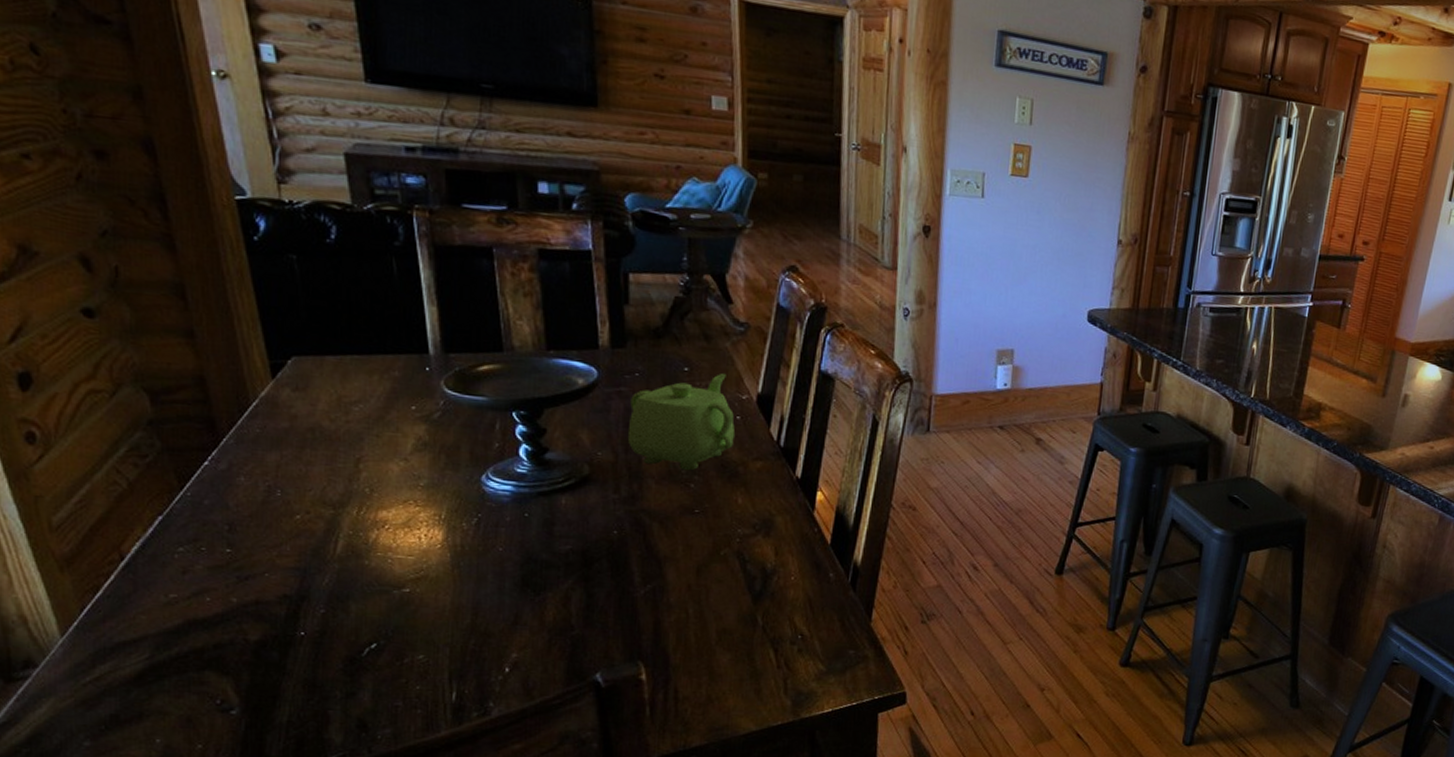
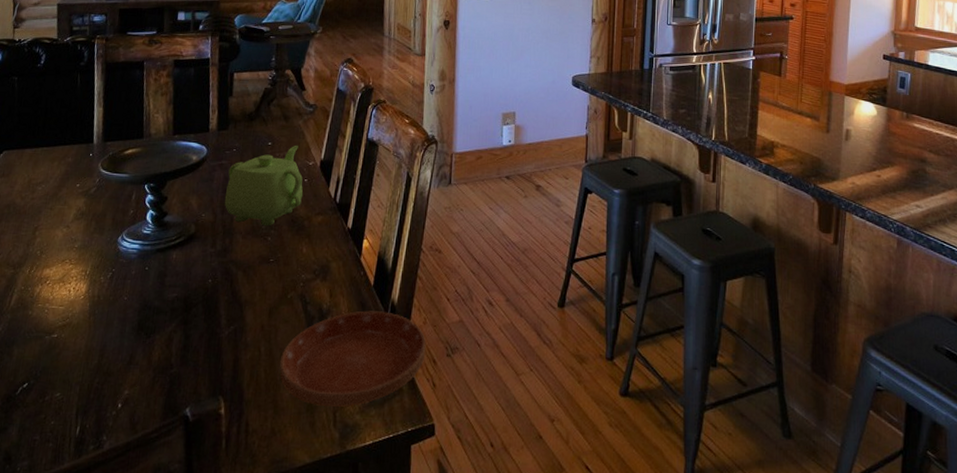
saucer: none [714,572,897,674] -> present [279,310,426,407]

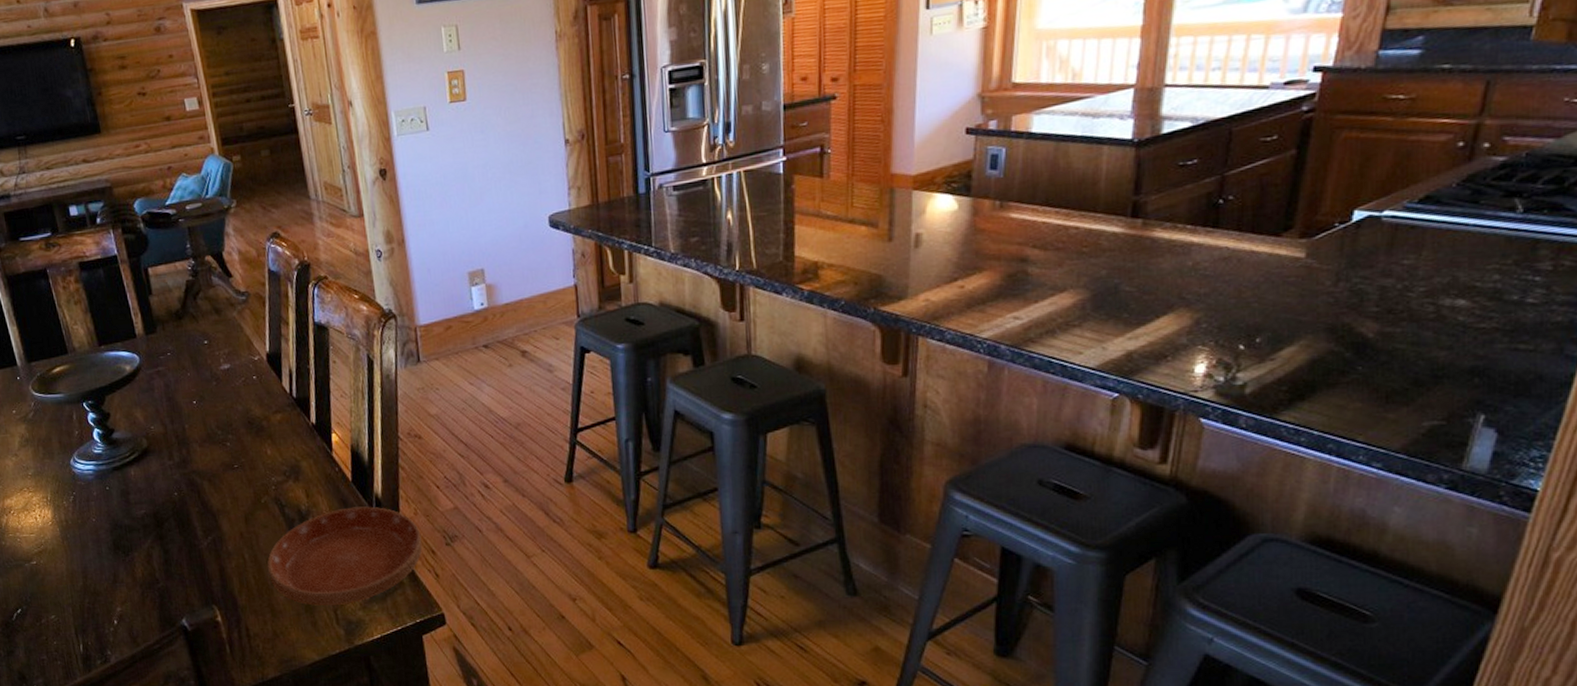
teapot: present [224,146,303,226] -> none [168,341,255,432]

